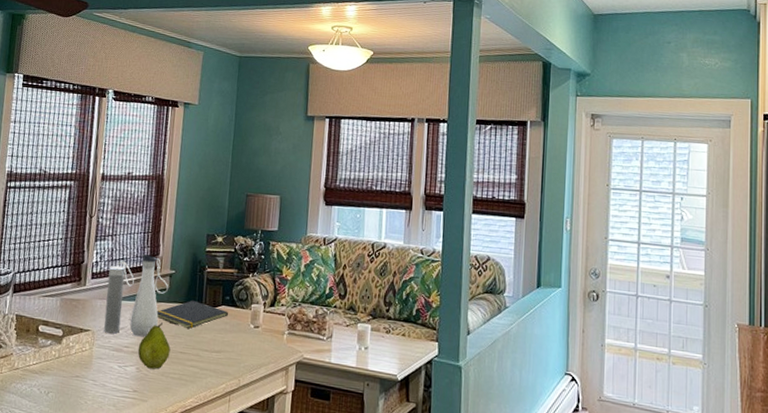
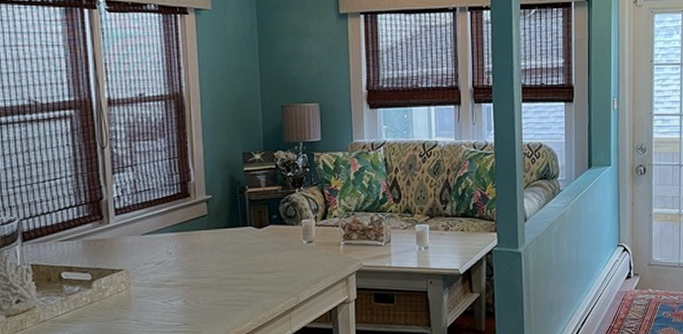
water bottle: present [104,254,169,337] -> none [135,182,207,270]
fruit: present [138,323,171,369] -> none [182,251,219,300]
notepad: present [156,300,229,329] -> none [197,223,278,253]

